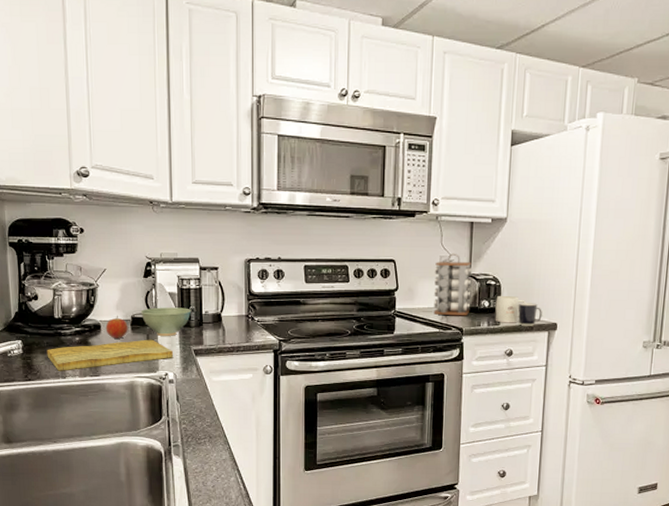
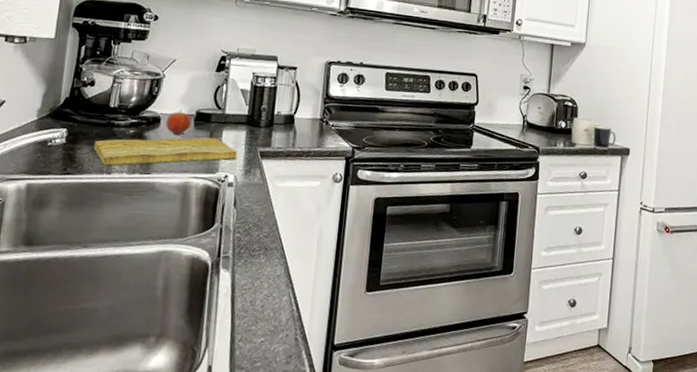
bowl: present [140,307,192,336] -> none [207,103,263,136]
spice rack: present [433,253,473,316] -> none [511,72,551,136]

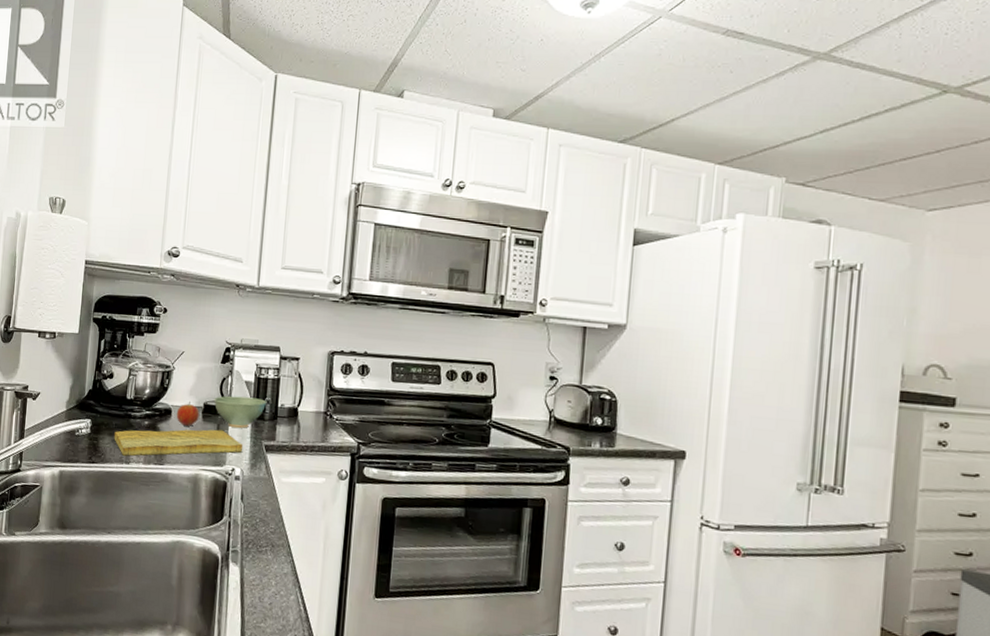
bowl: none [207,103,263,136] -> present [214,396,267,428]
mug: present [570,117,602,146] -> none [609,412,648,447]
mug: present [593,126,616,150] -> none [637,423,668,452]

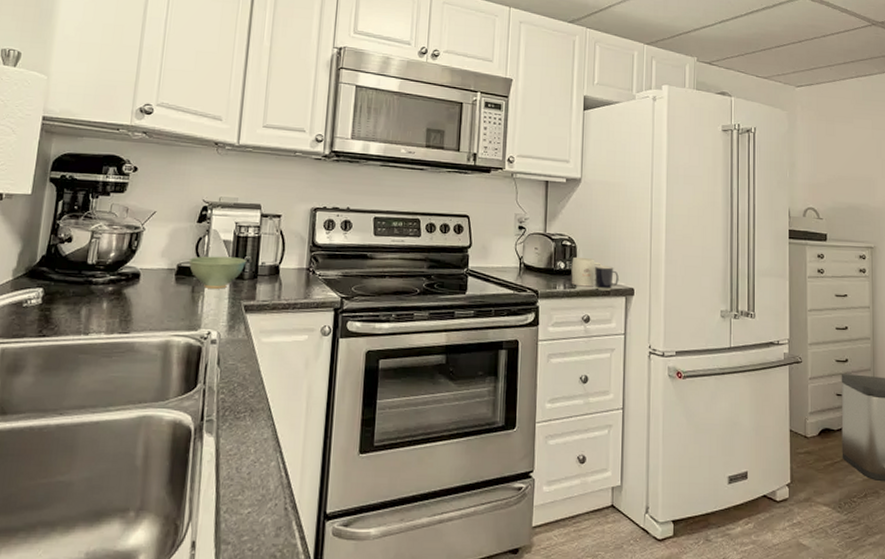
cutting board: present [114,429,242,457] -> none [70,291,220,327]
fruit: present [176,400,199,426] -> none [145,263,172,290]
mug: none [609,412,648,447] -> present [571,256,603,287]
mug: none [637,423,668,452] -> present [594,265,619,291]

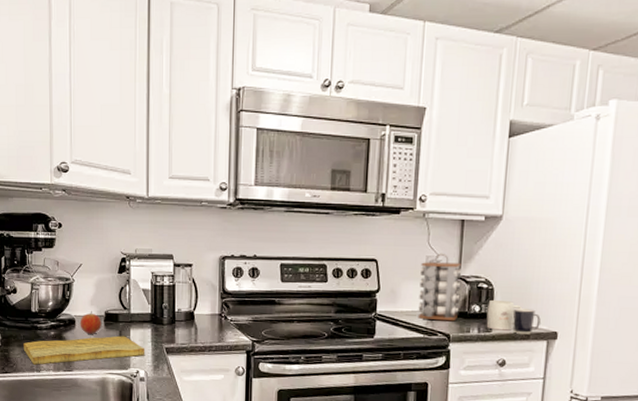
cutting board: none [70,291,220,327] -> present [23,335,144,365]
fruit: none [145,263,172,290] -> present [80,310,101,334]
bowl: present [188,256,247,289] -> none [114,303,165,333]
spice rack: none [508,211,548,278] -> present [418,253,462,322]

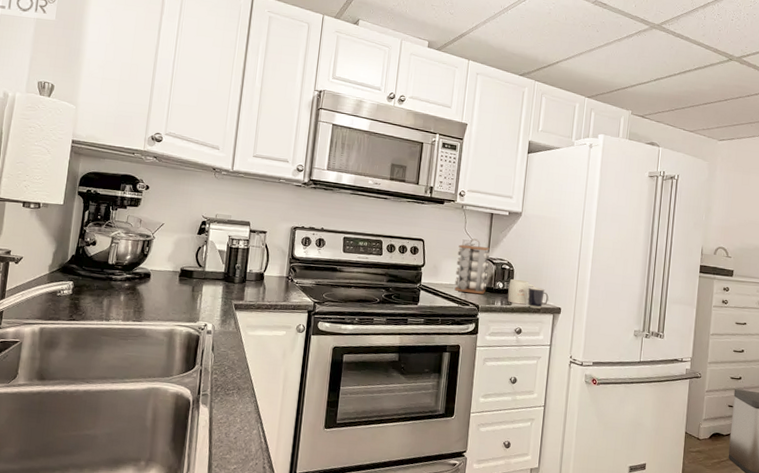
cutting board: present [23,335,144,365] -> none [95,290,215,314]
fruit: present [80,310,101,334] -> none [155,266,176,288]

